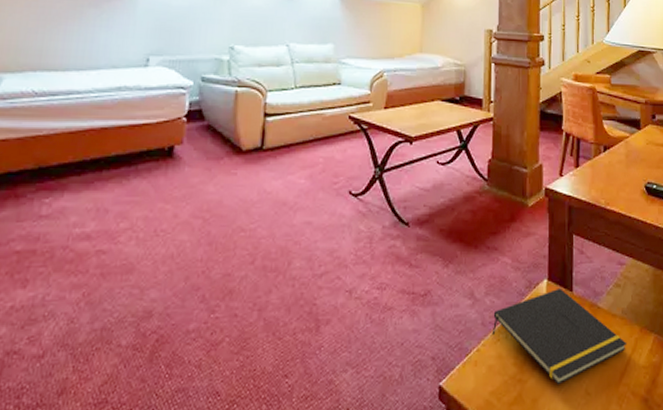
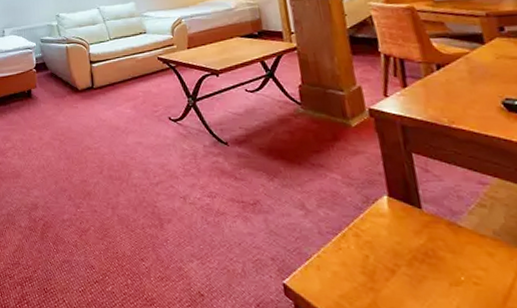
notepad: present [492,289,627,386] -> none [329,205,508,299]

